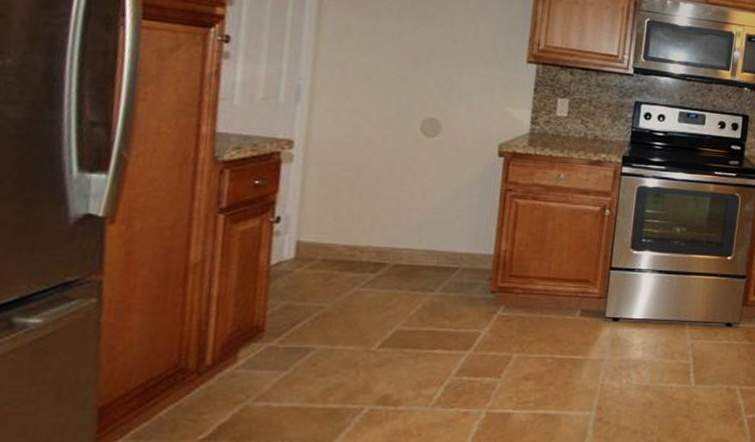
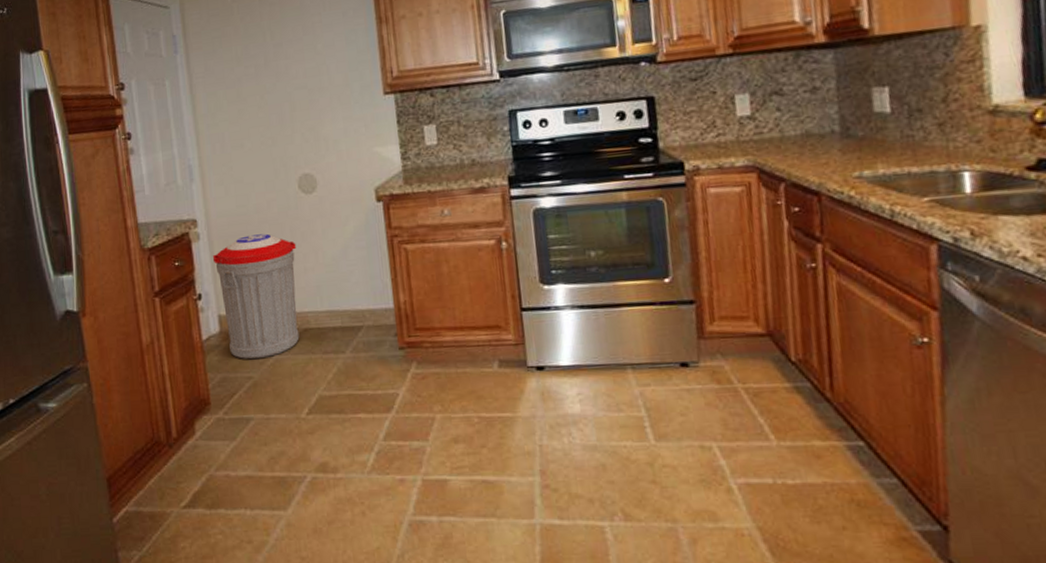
trash can: none [302,166,405,290] -> present [212,233,300,360]

